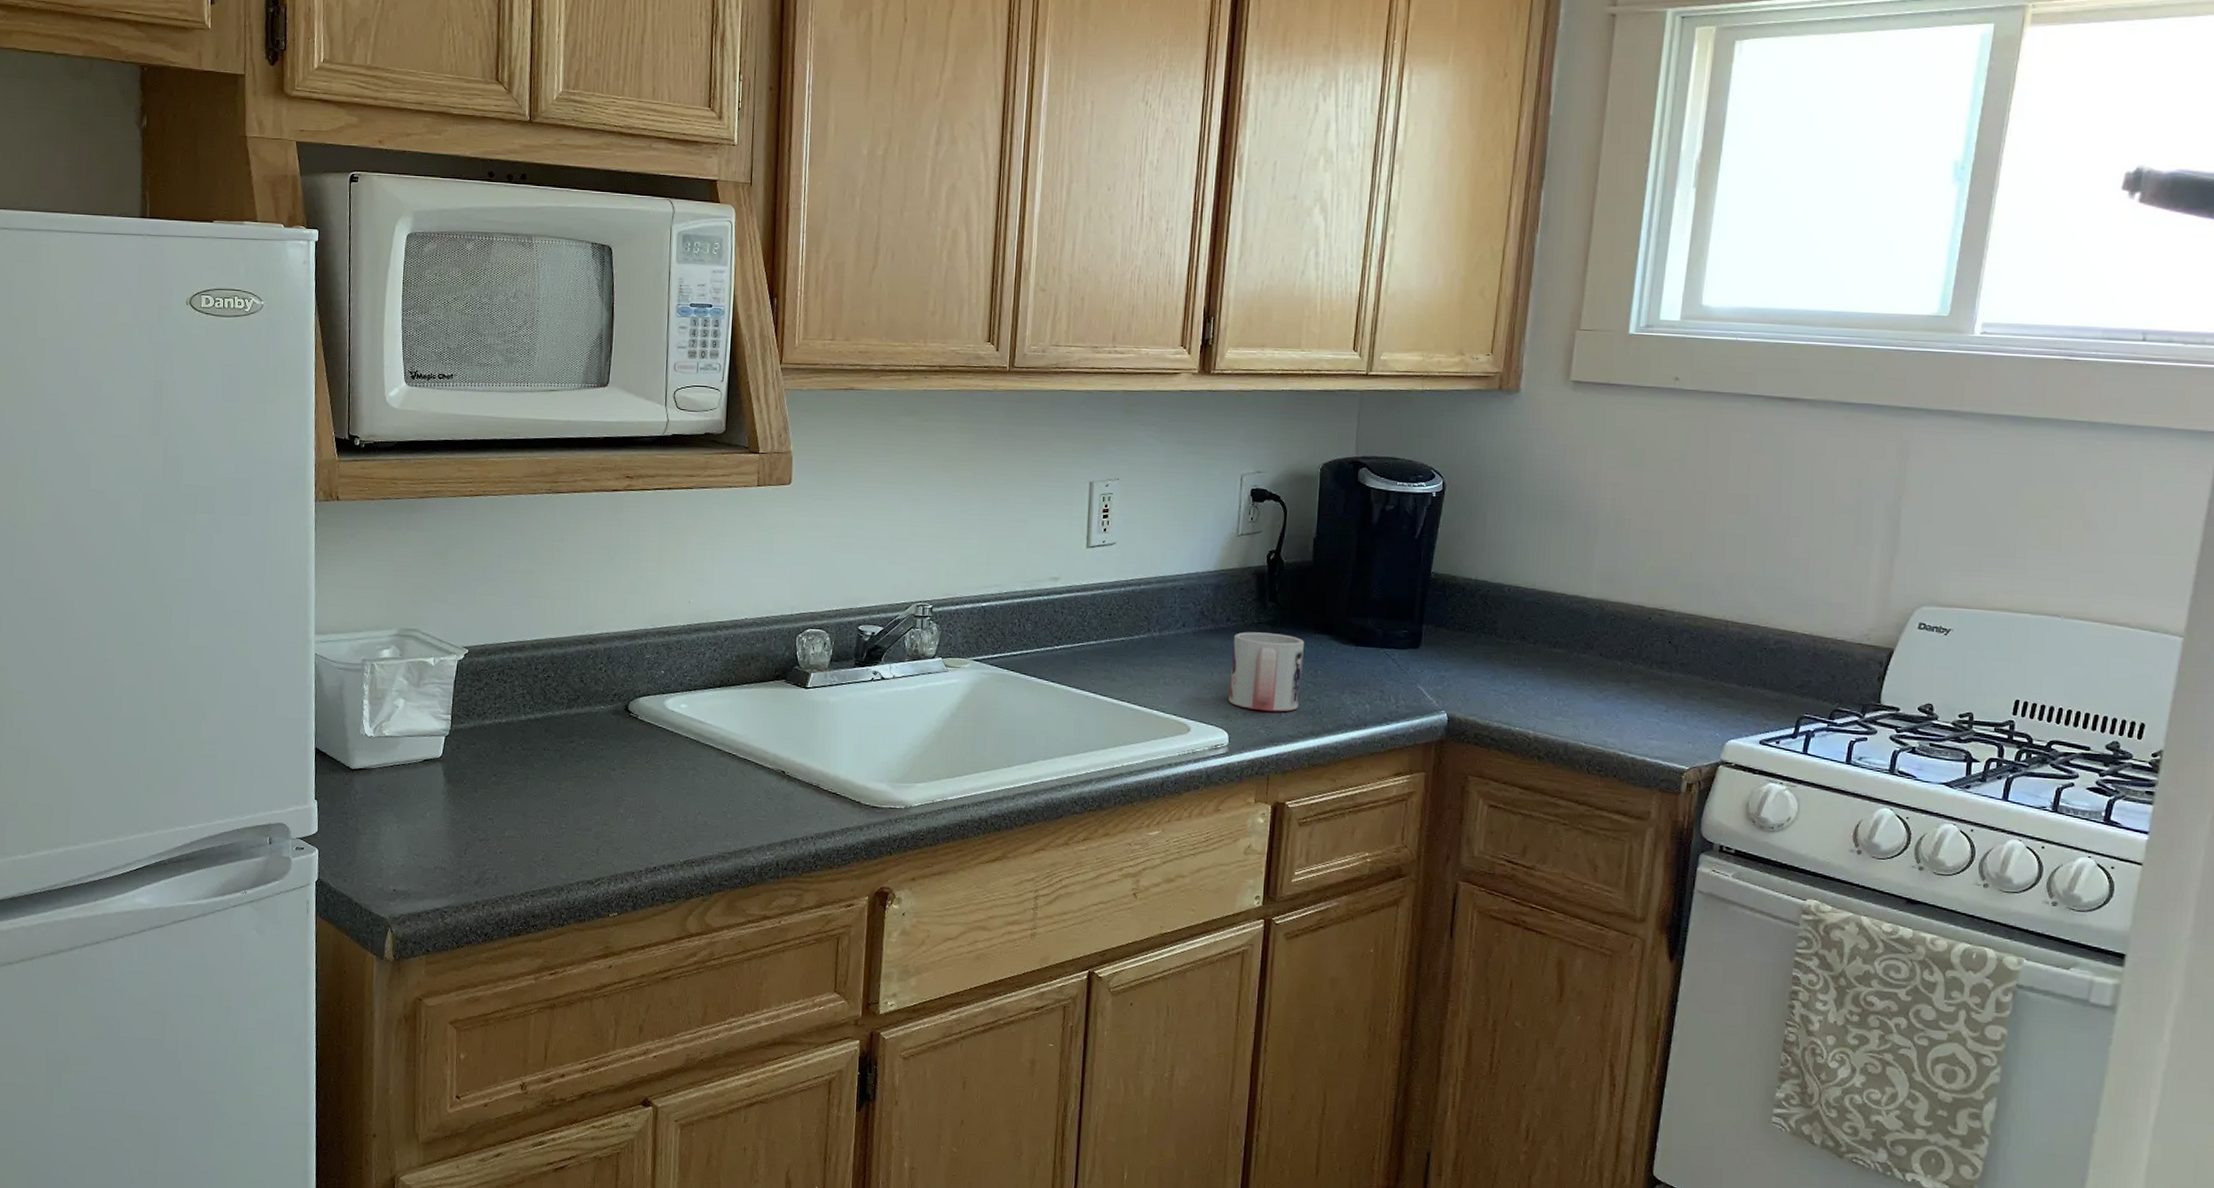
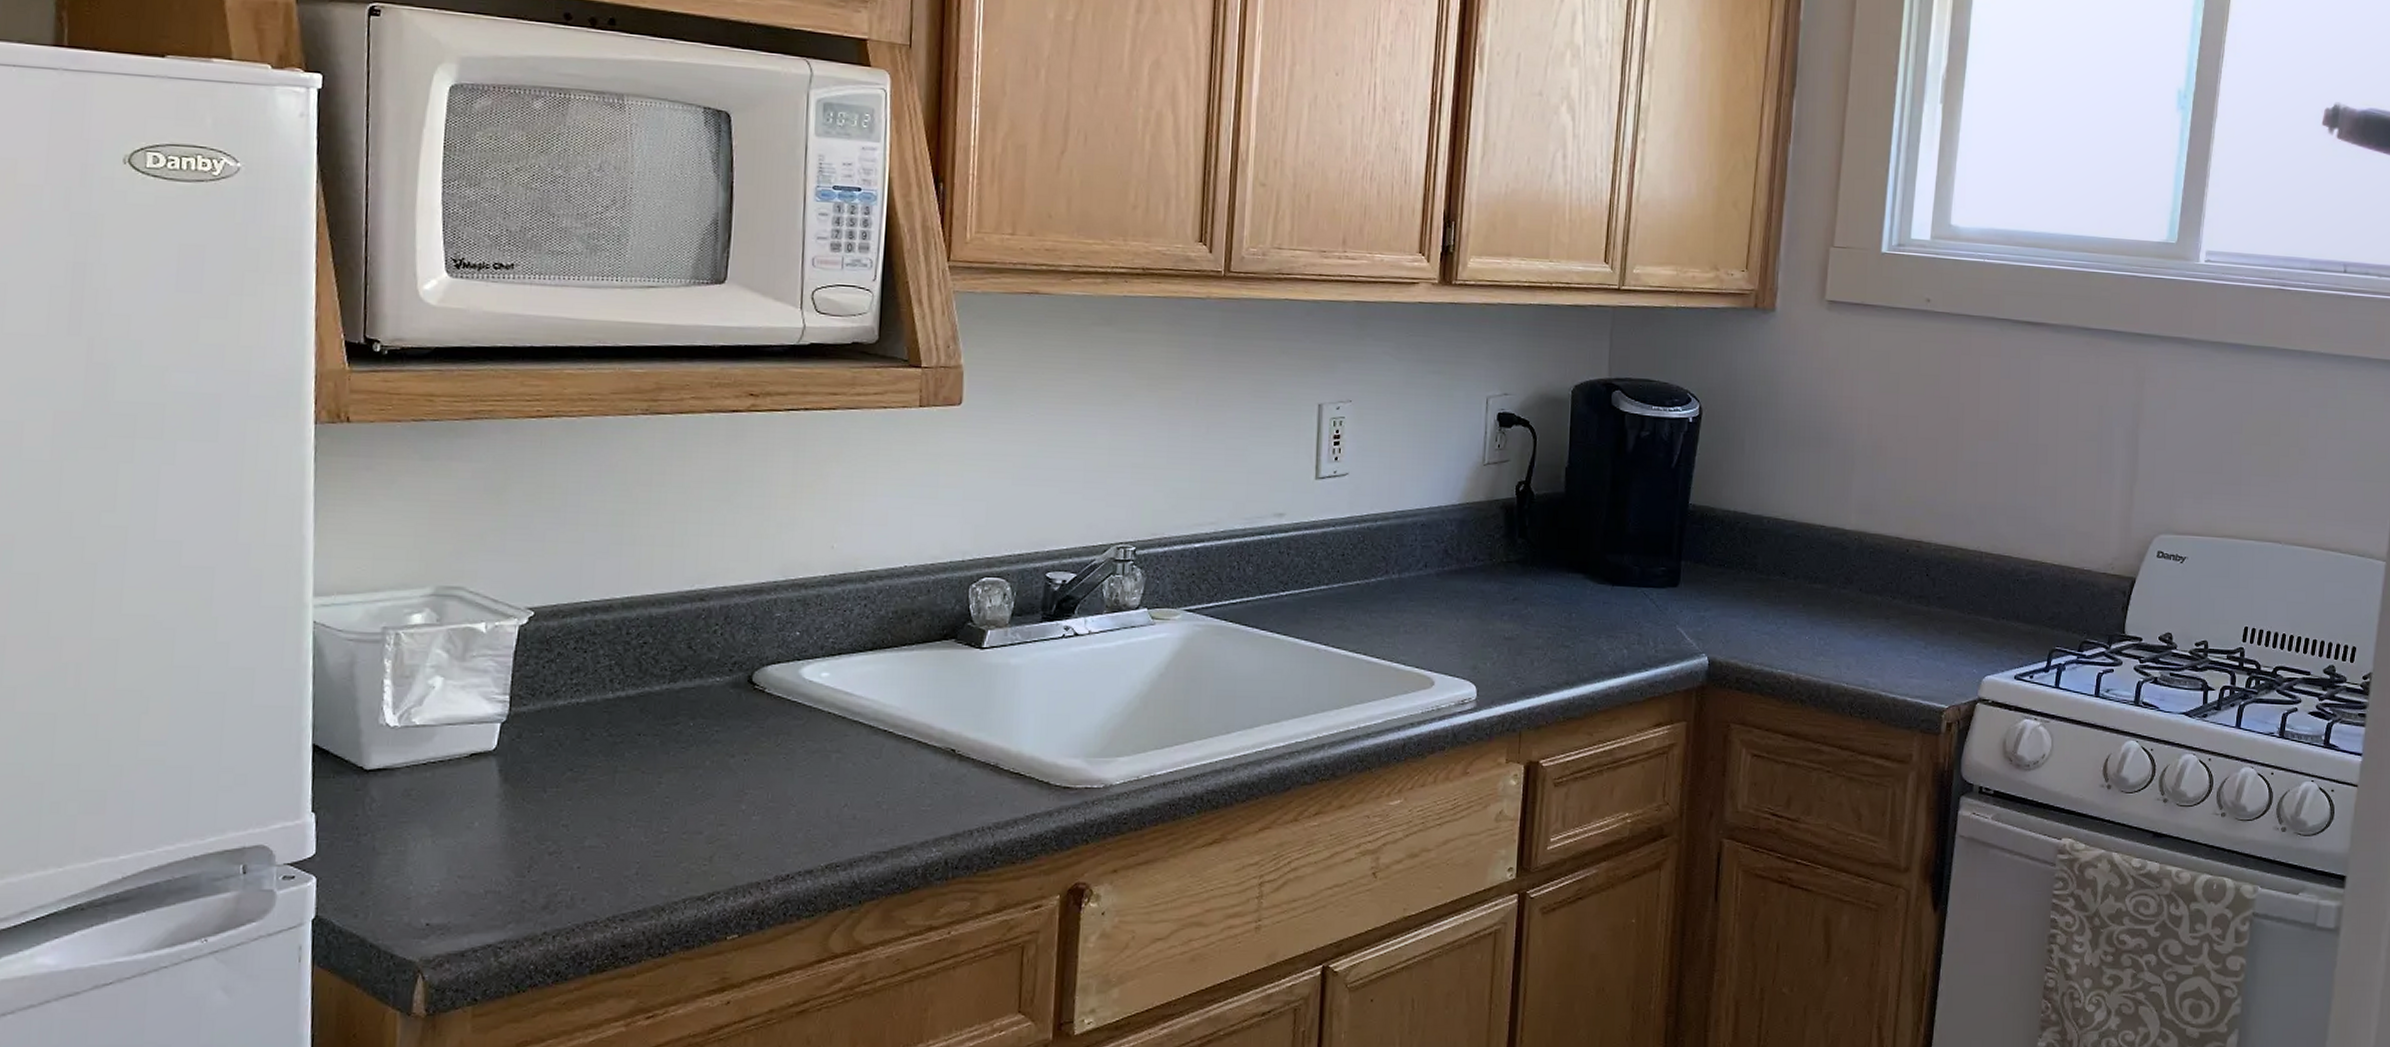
mug: present [1228,632,1304,712] -> none [1476,572,1557,661]

